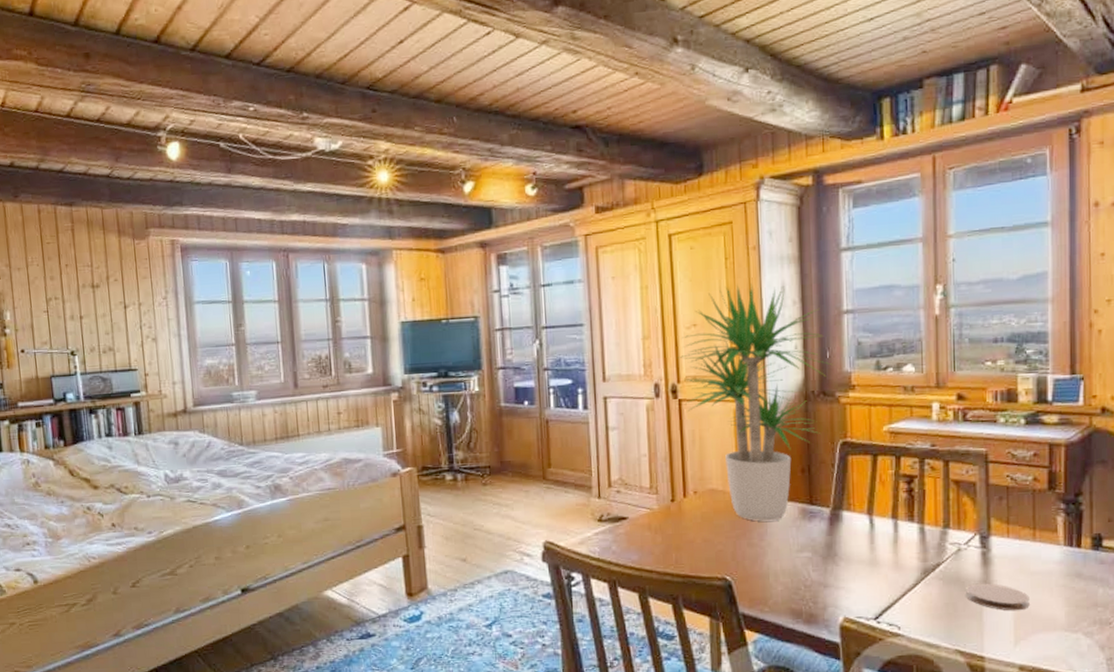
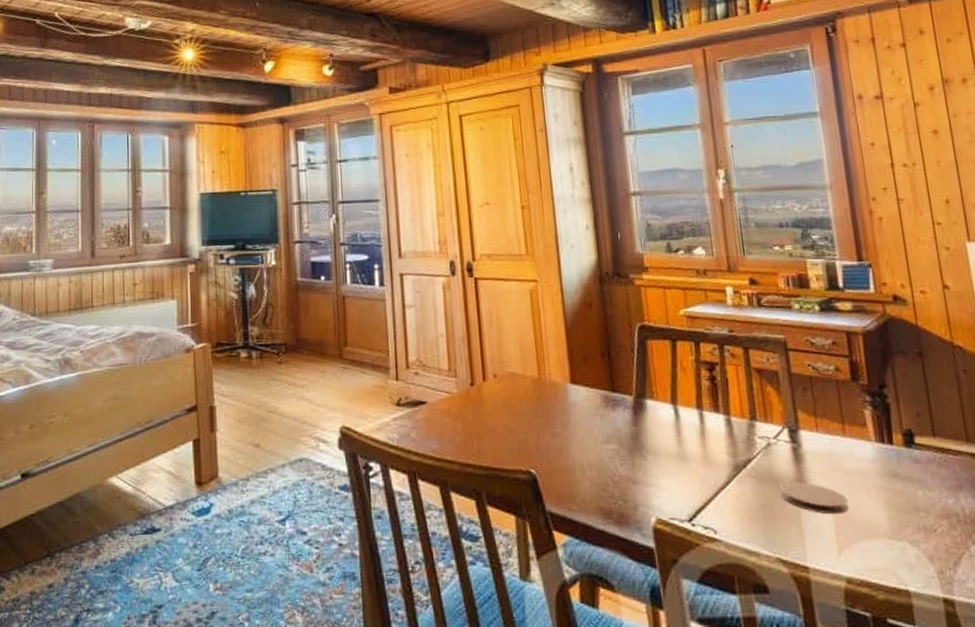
potted plant: present [676,283,833,521] -> none [471,163,625,409]

